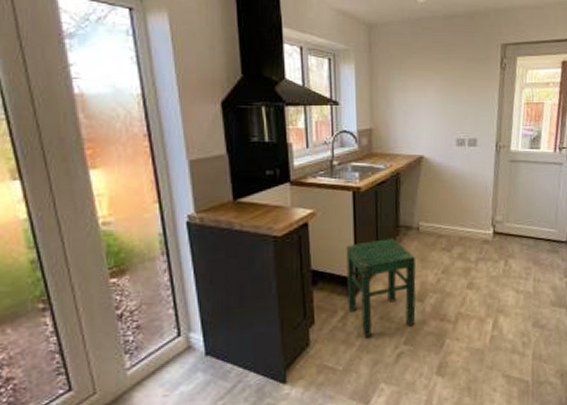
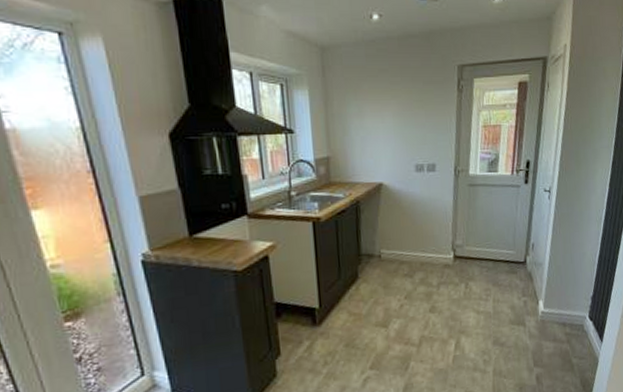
stool: present [346,238,416,339] -> none [308,267,381,366]

